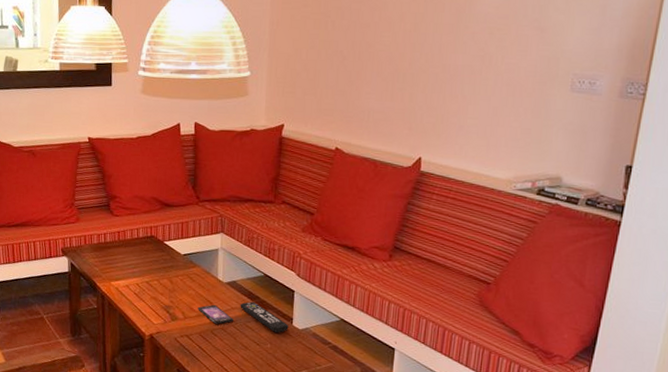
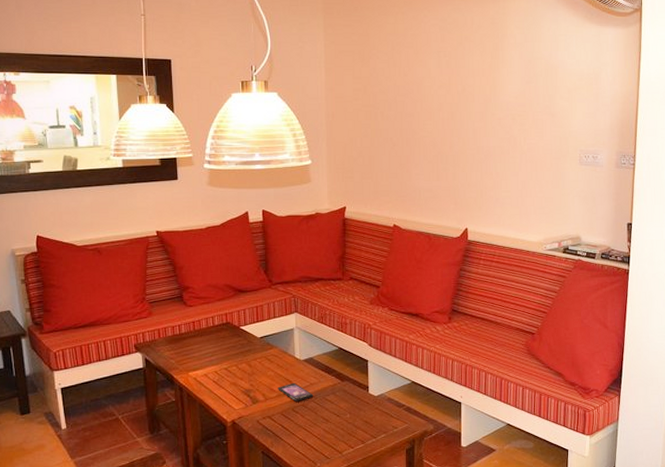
remote control: present [240,302,289,333] -> none [318,376,365,402]

